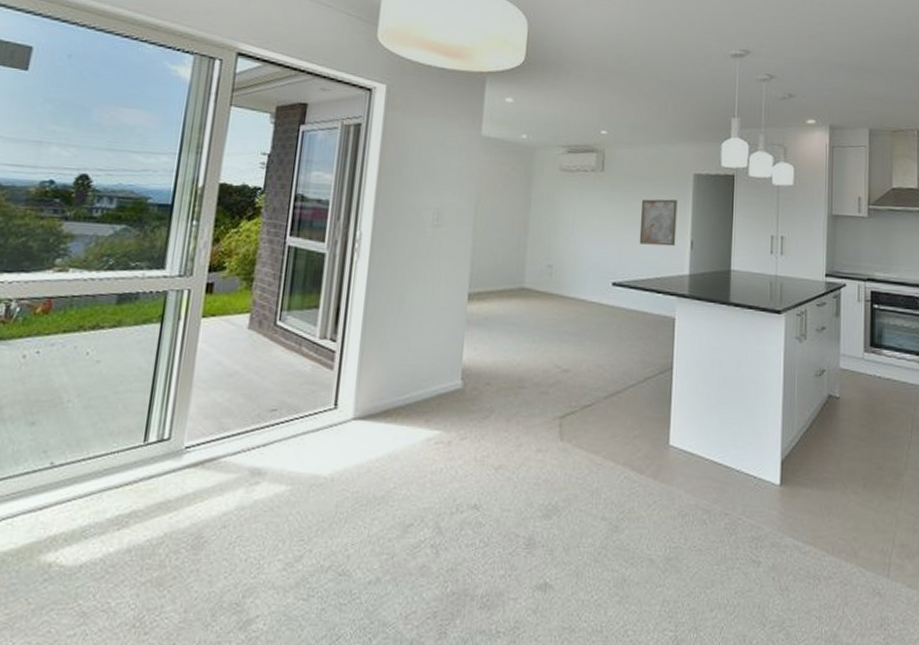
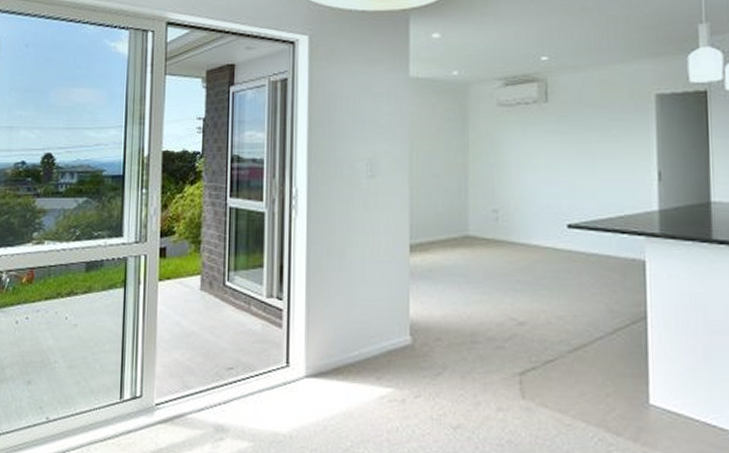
wall art: present [639,199,678,247] -> none [594,126,640,180]

